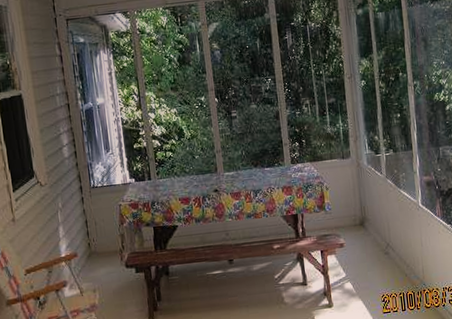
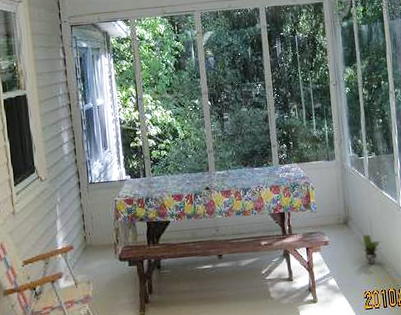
potted plant: none [376,235,400,267] -> present [359,234,382,265]

